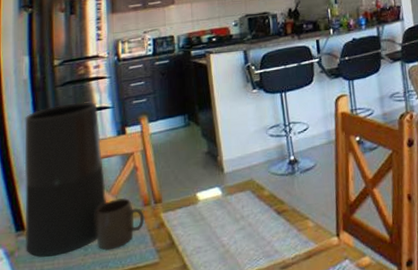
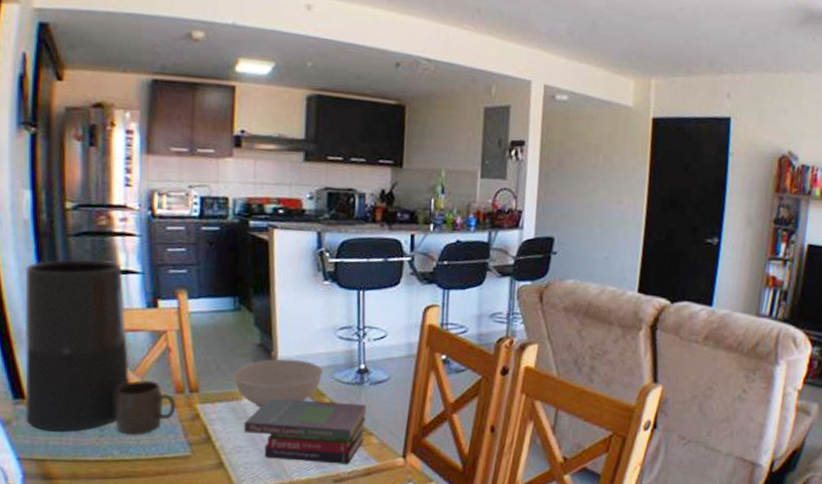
bowl: none [188,160,260,209] -> present [233,358,323,408]
books: none [200,192,302,255] -> present [243,398,366,464]

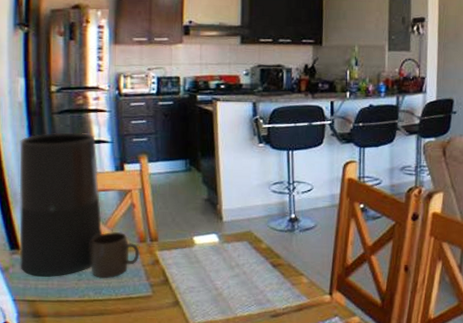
bowl: present [233,358,323,408] -> none [186,211,260,254]
books: present [243,398,366,464] -> none [195,245,297,301]

